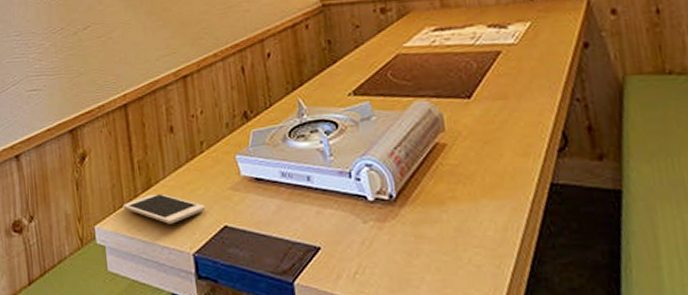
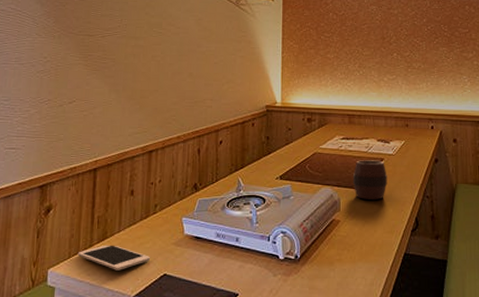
cup: none [456,54,512,112] -> present [352,160,387,200]

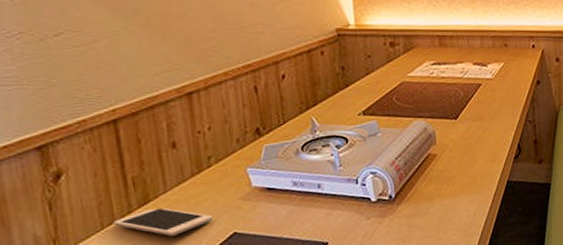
cup: present [352,160,387,200] -> none [447,86,487,130]

